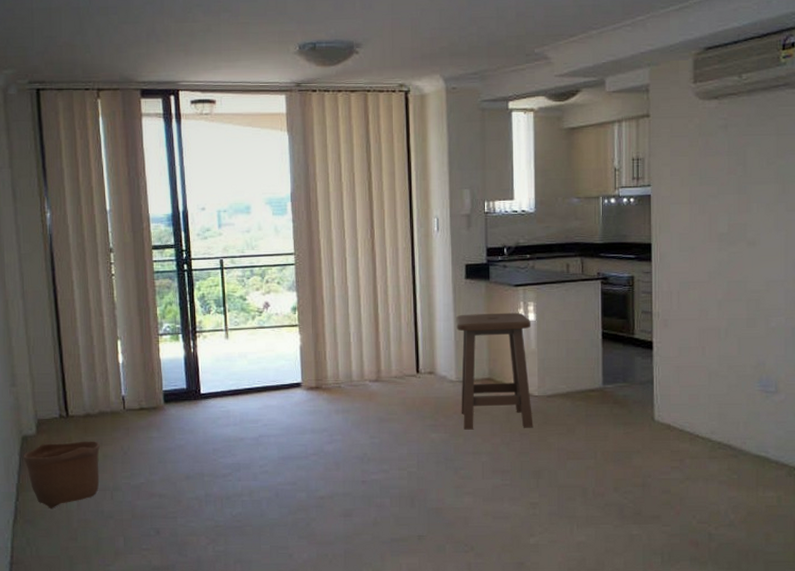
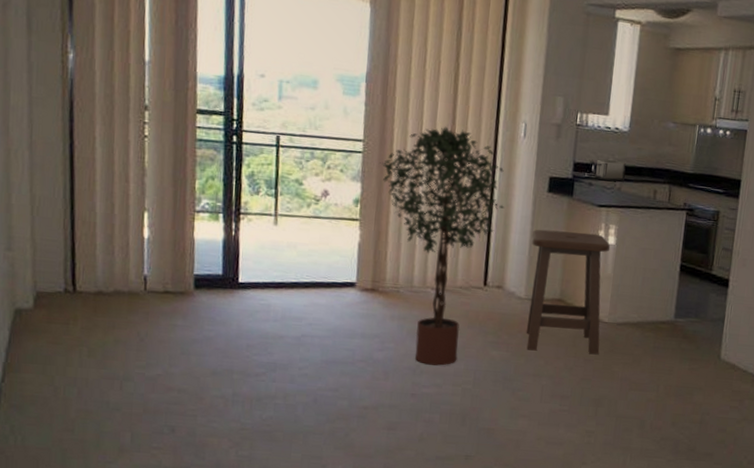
basket: present [23,441,100,508] -> none [14,319,111,394]
potted tree: none [311,231,427,452] -> present [380,126,505,366]
toaster: none [507,240,536,262] -> present [595,159,626,182]

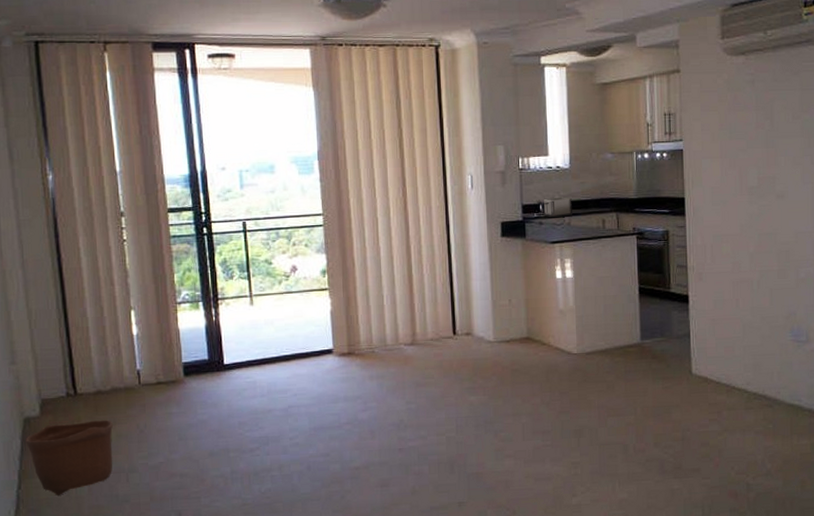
basket: none [14,319,111,394] -> present [25,420,113,496]
potted tree: present [380,126,505,366] -> none [340,189,463,419]
stool: present [526,229,610,355] -> none [492,269,573,391]

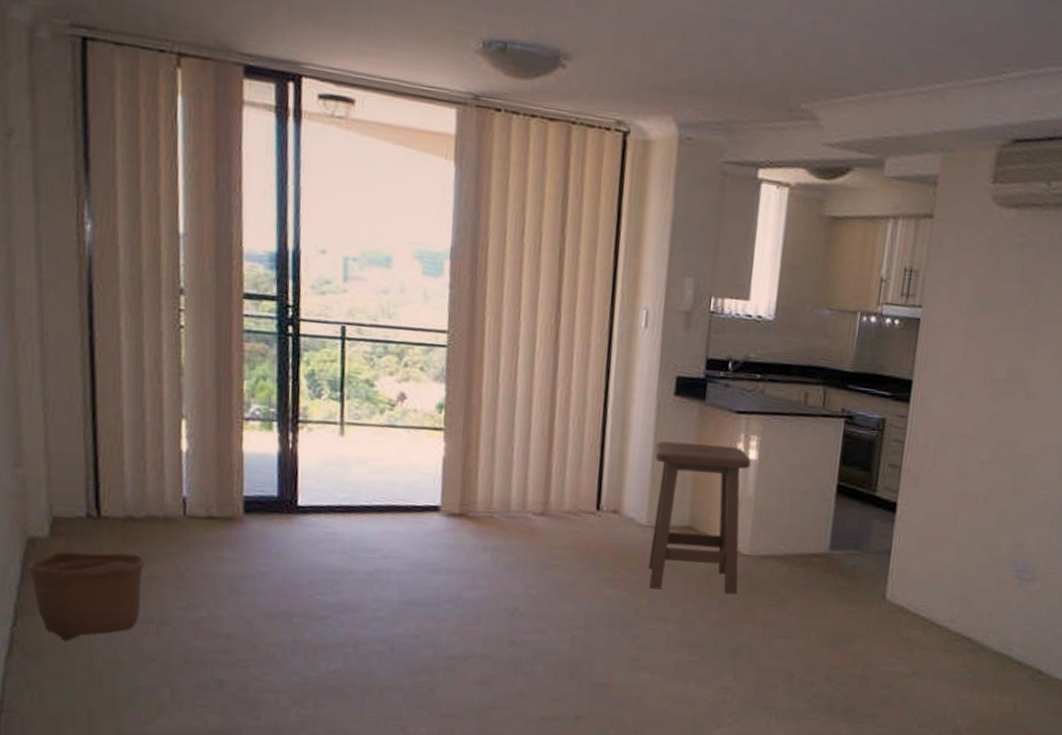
stool: none [492,269,573,391] -> present [648,441,751,594]
toaster: present [543,196,572,218] -> none [733,354,771,383]

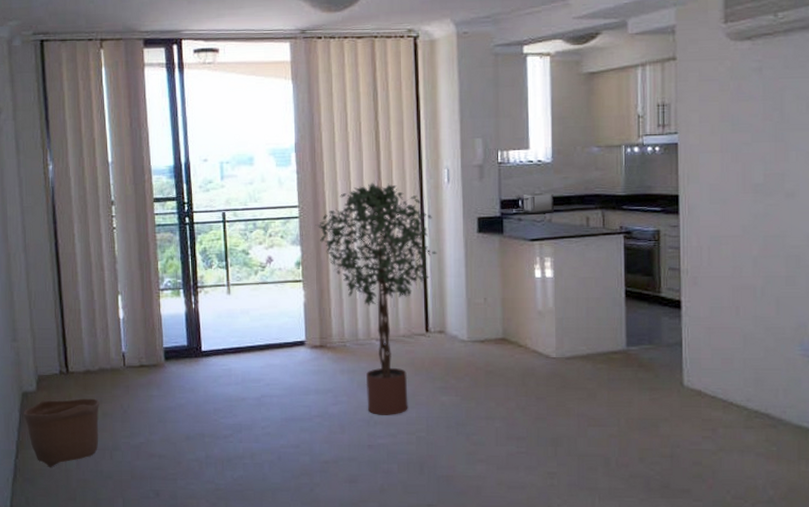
potted tree: none [468,314,622,607] -> present [315,182,437,415]
stool: present [648,441,751,594] -> none [467,268,551,393]
toaster: none [733,354,771,383] -> present [523,192,554,215]

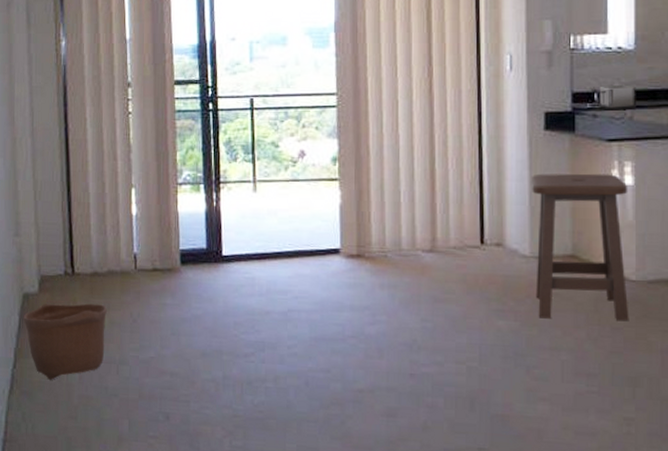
potted tree: present [315,182,437,415] -> none [355,68,496,340]
stool: none [467,268,551,393] -> present [531,173,629,321]

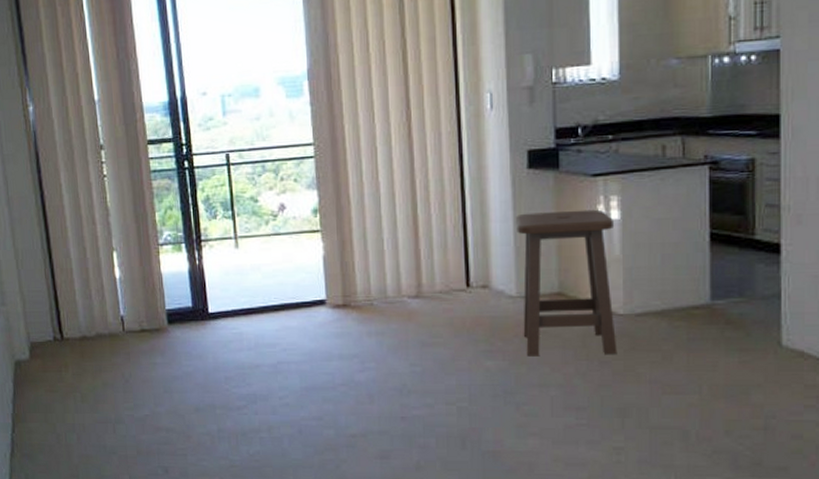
basket: present [23,302,107,380] -> none [17,367,100,442]
toaster: present [599,84,636,110] -> none [583,116,621,145]

